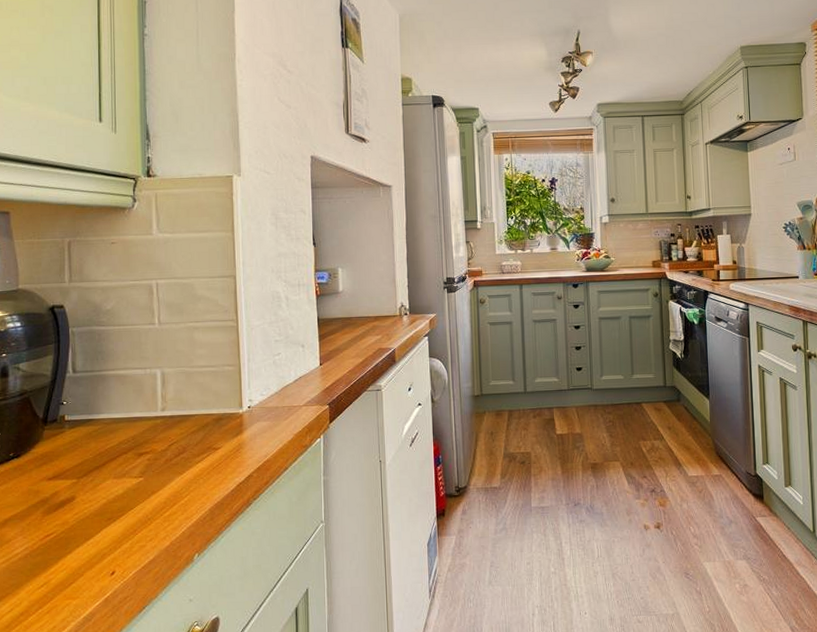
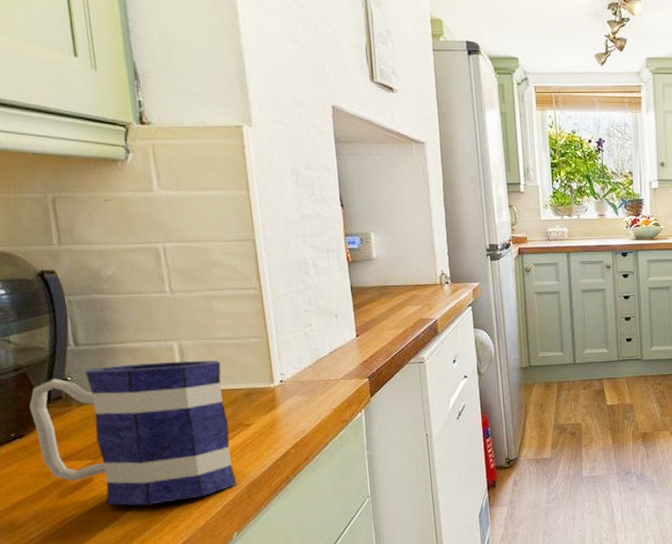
mug: none [28,387,202,525] -> present [29,360,237,506]

